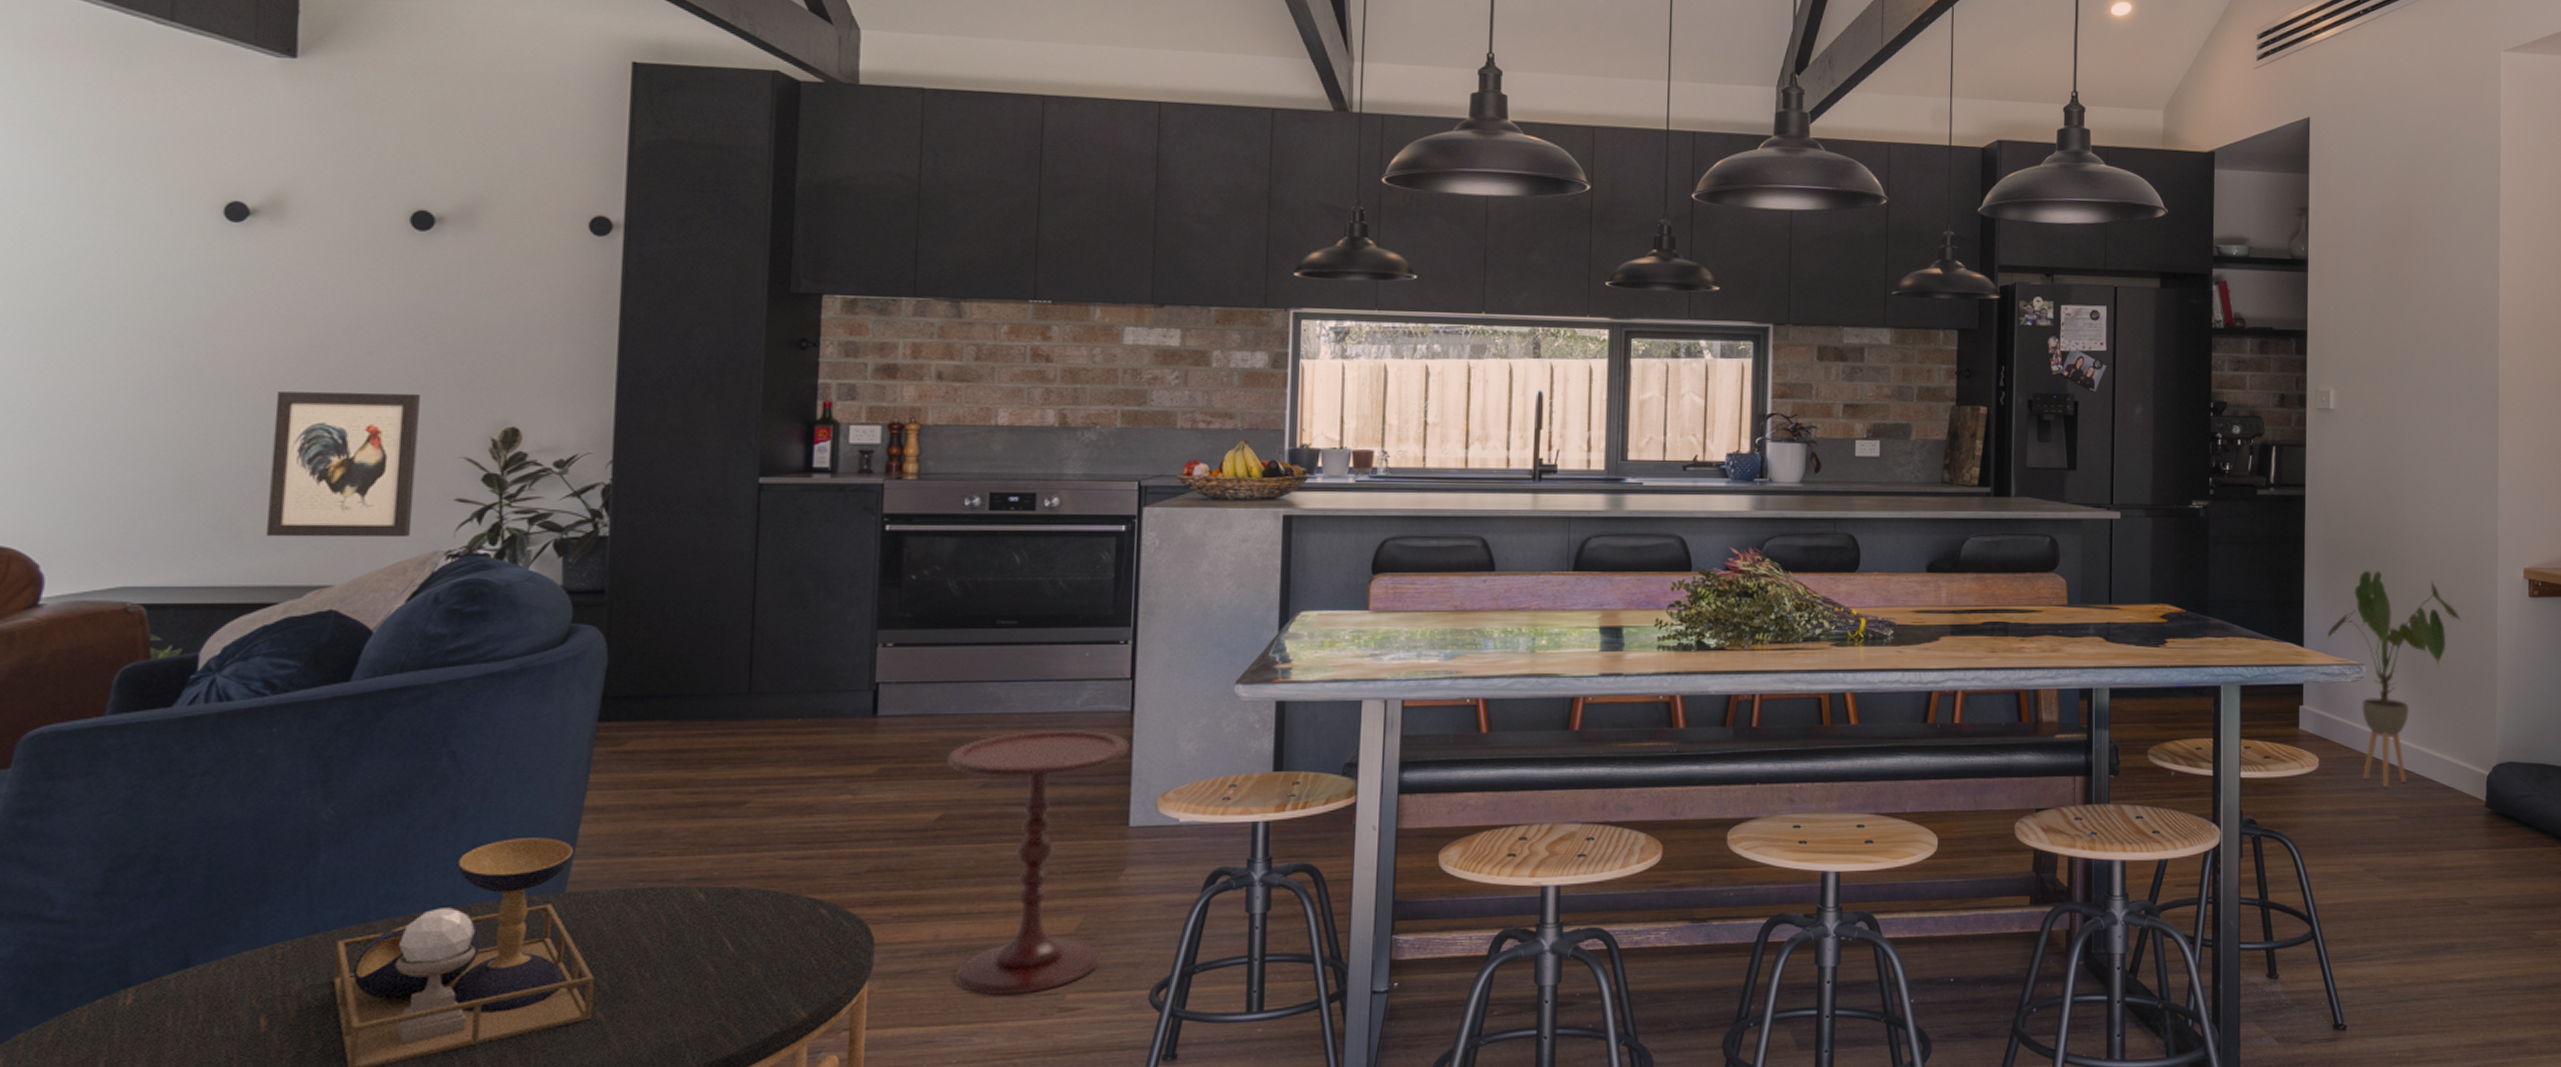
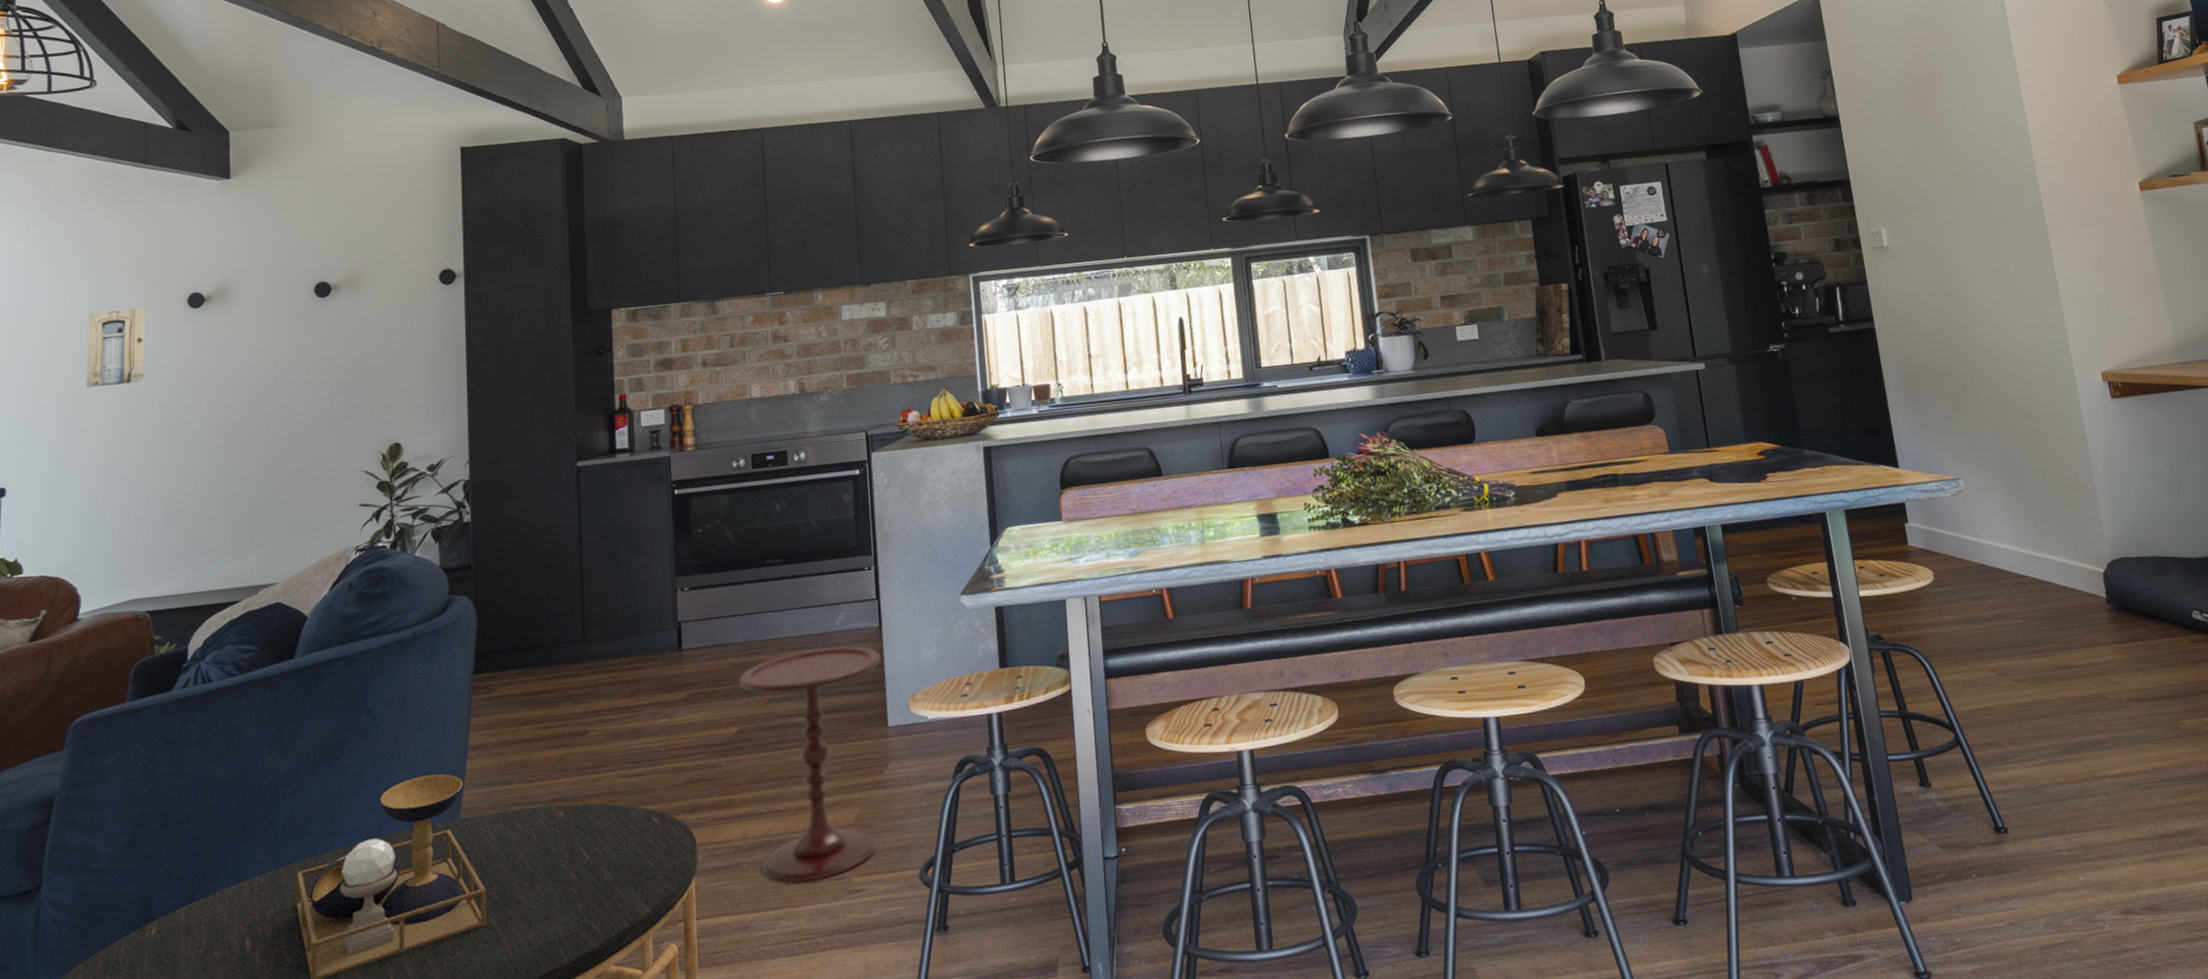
wall art: none [66,208,162,309] -> present [86,308,146,387]
wall art: present [265,390,420,538] -> none [228,424,330,549]
house plant: present [2327,570,2463,788] -> none [1919,390,2050,594]

